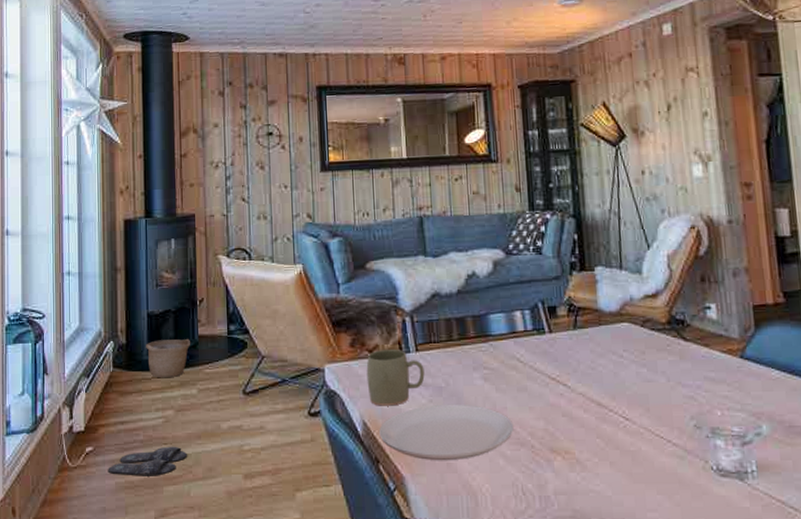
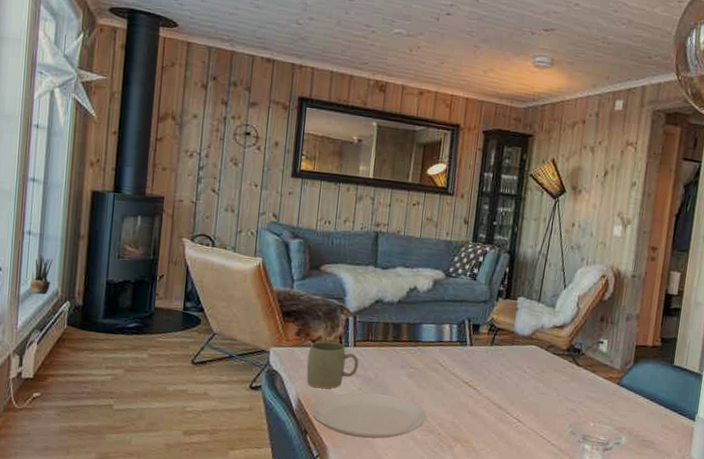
potted plant: none [73,294,94,337] -> present [29,254,53,295]
slippers: present [108,446,187,476] -> none [53,400,132,425]
basket: present [146,339,190,378] -> none [102,306,146,341]

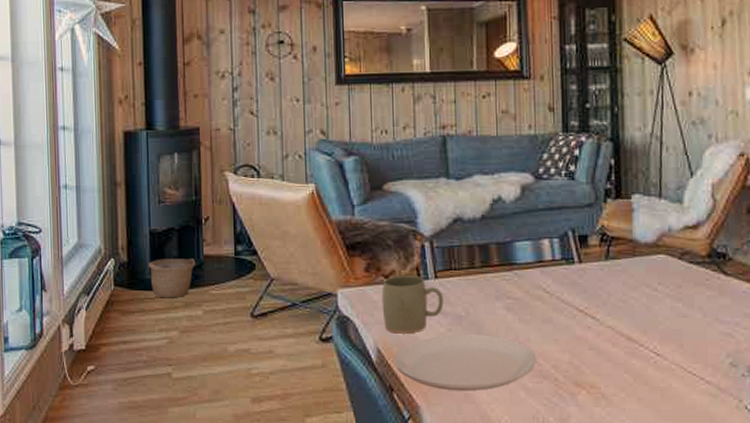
potted plant: present [29,254,53,295] -> none [71,209,93,253]
basket: none [102,306,146,341] -> present [148,259,195,298]

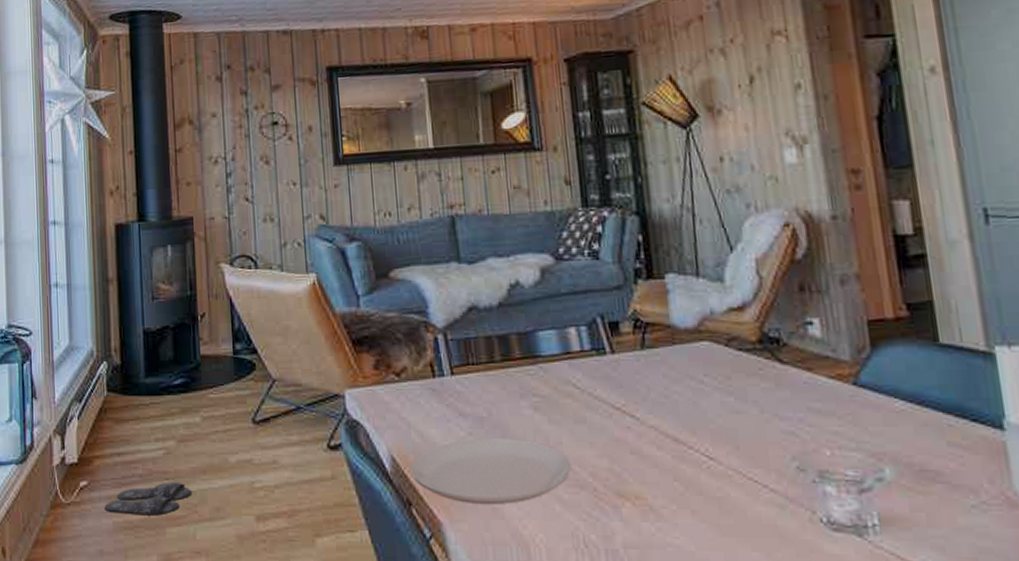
slippers: none [110,367,192,397] -> present [104,481,191,516]
basket: present [148,259,195,298] -> none [142,360,192,404]
mug: present [381,276,444,334] -> none [393,373,463,439]

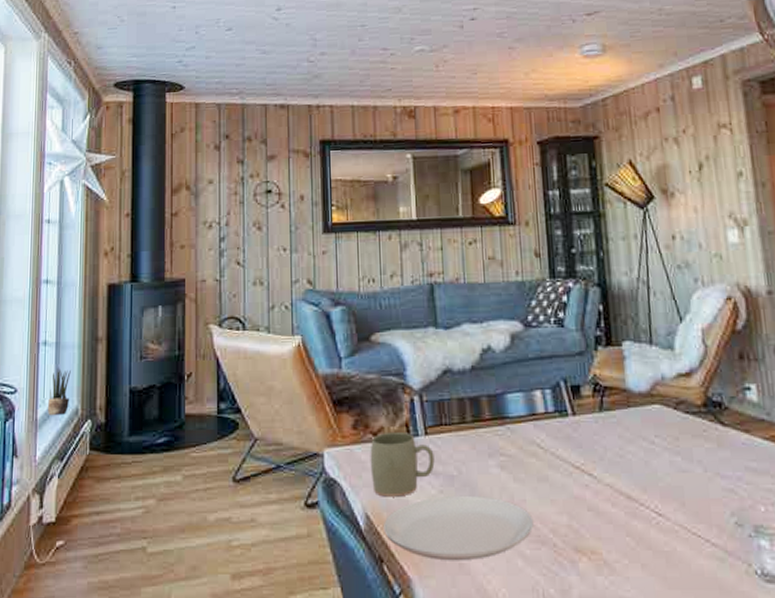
potted plant: none [62,309,85,357] -> present [47,367,71,415]
slippers: present [104,481,191,516] -> none [79,540,169,575]
mug: none [393,373,463,439] -> present [370,433,435,497]

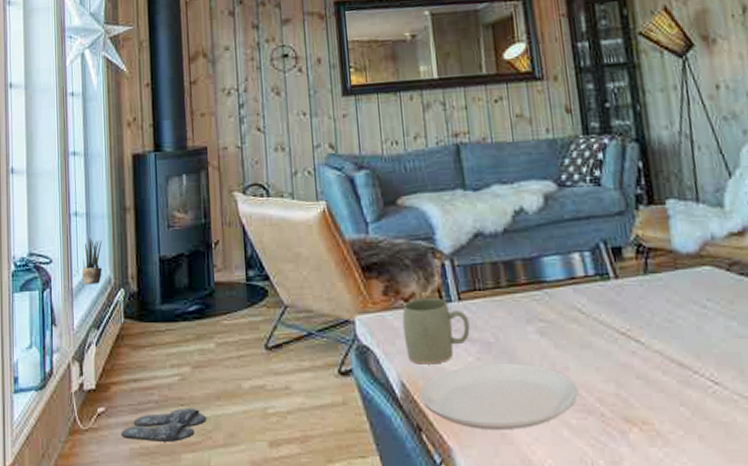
slippers: none [79,540,169,575] -> present [121,407,206,442]

